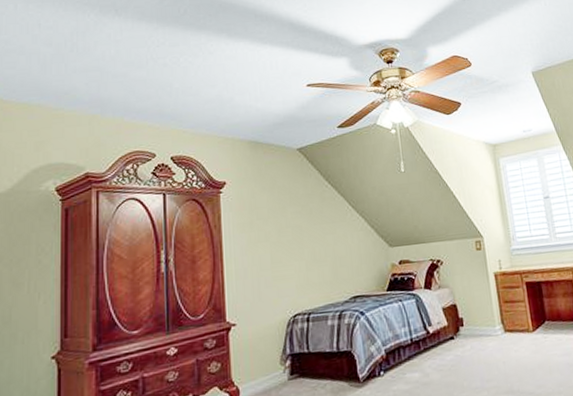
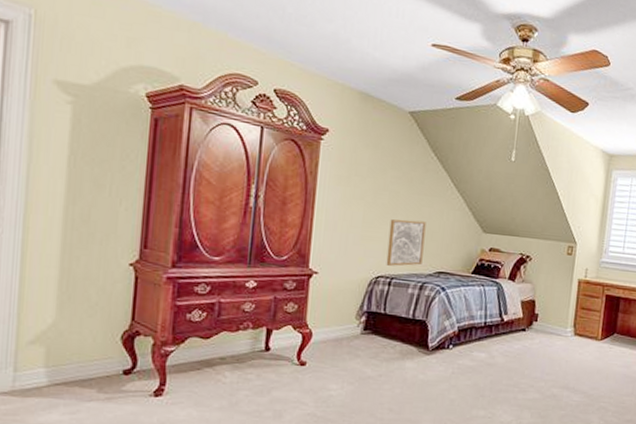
wall art: none [297,249,336,302] -> present [386,219,426,266]

